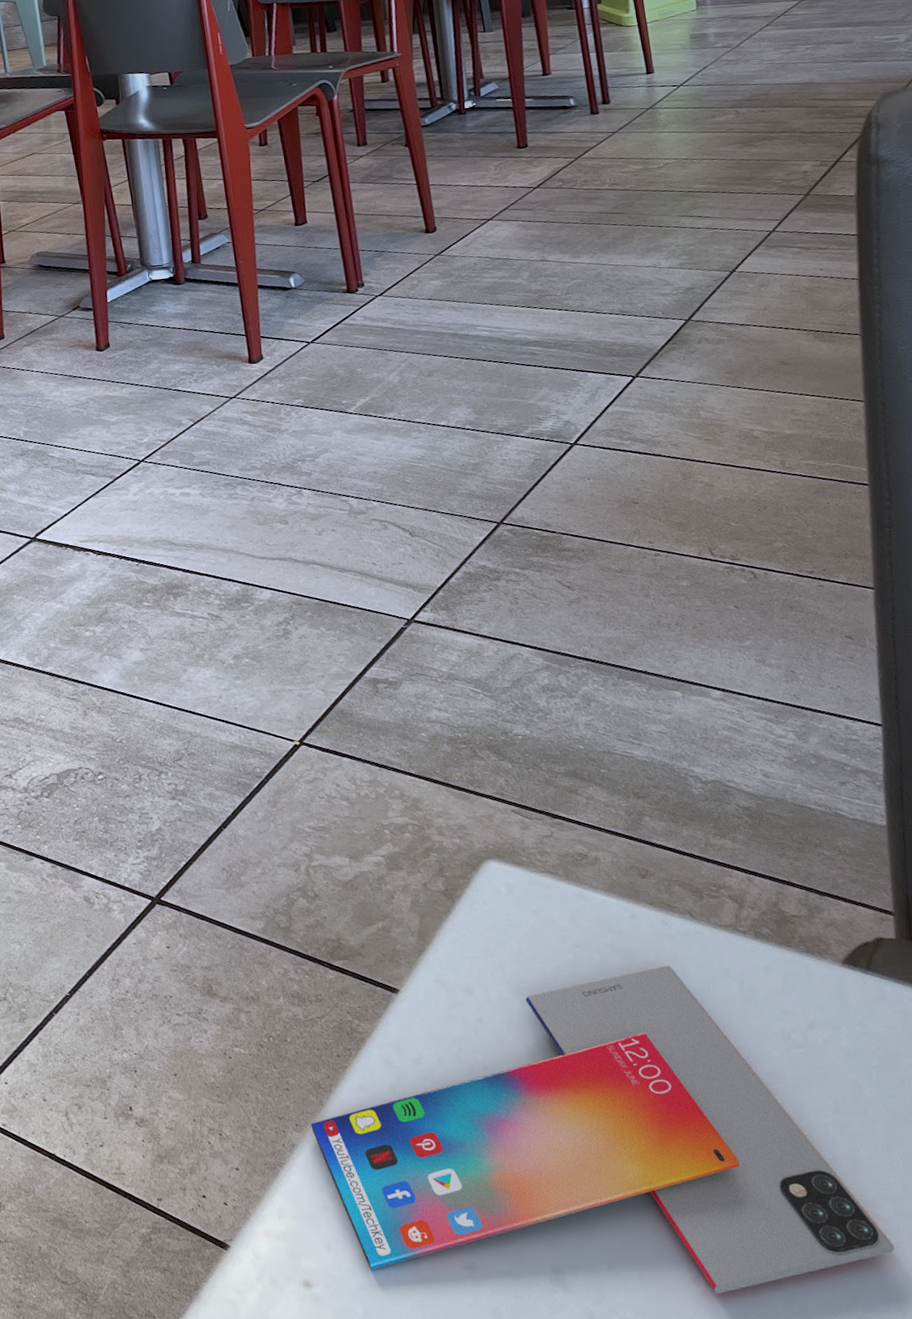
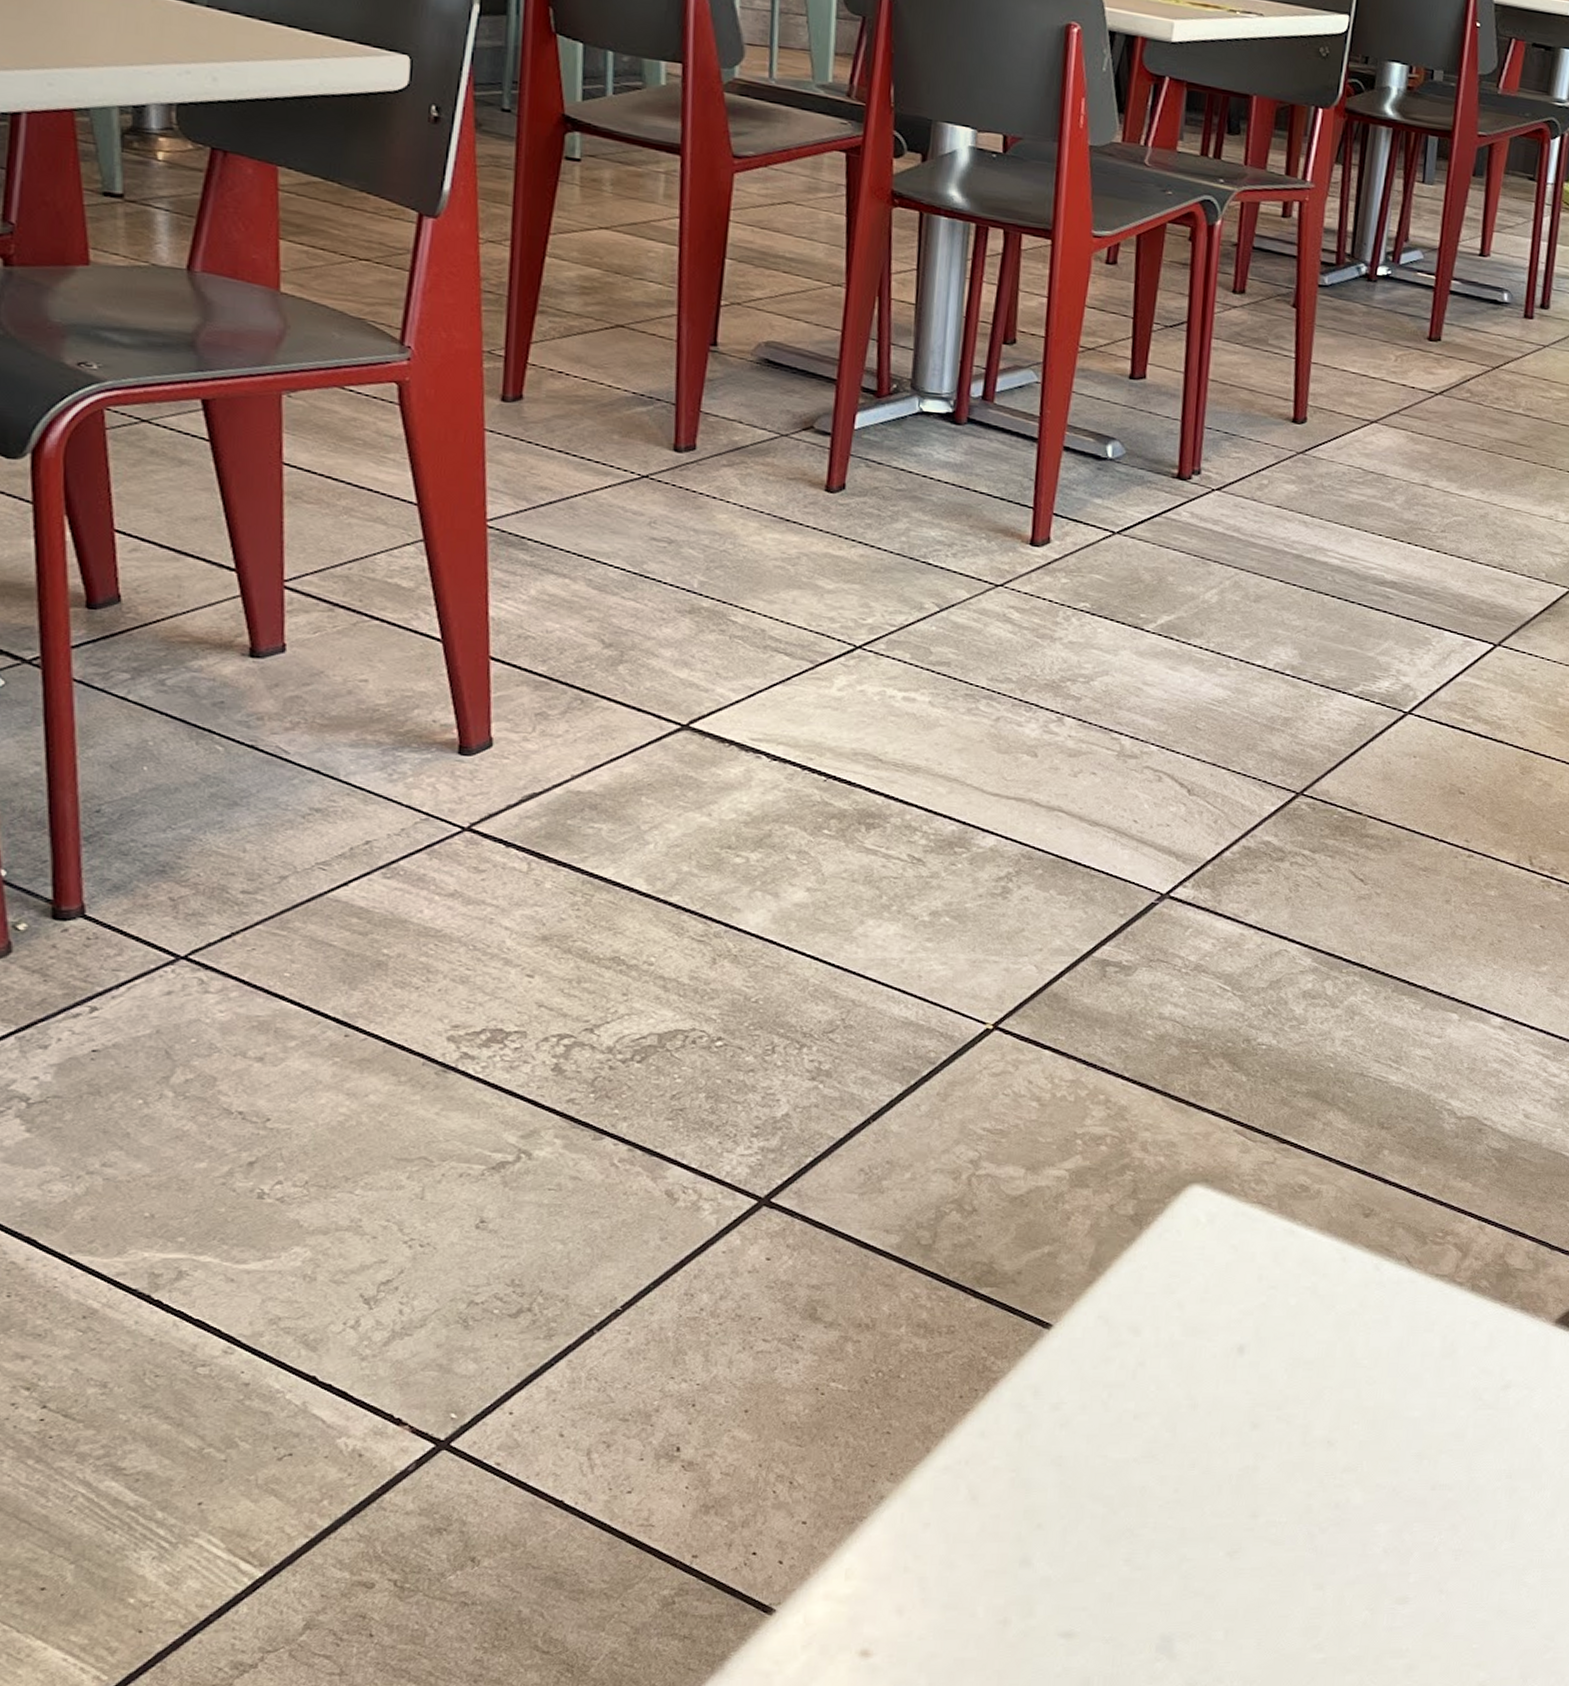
smartphone: present [310,965,895,1294] -> none [908,1314,1532,1662]

